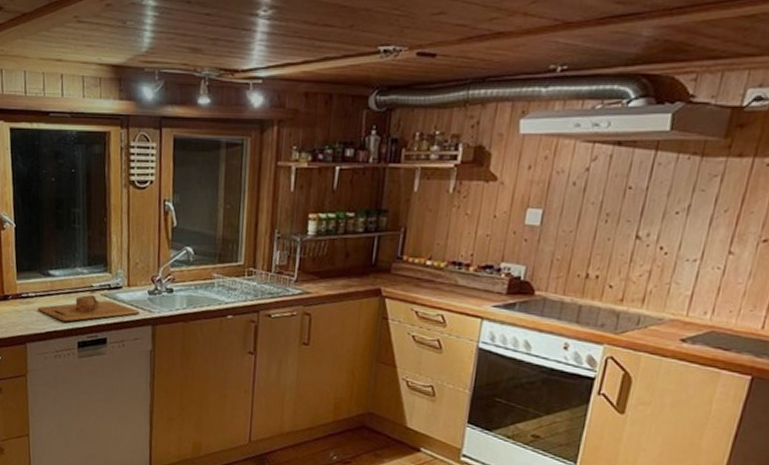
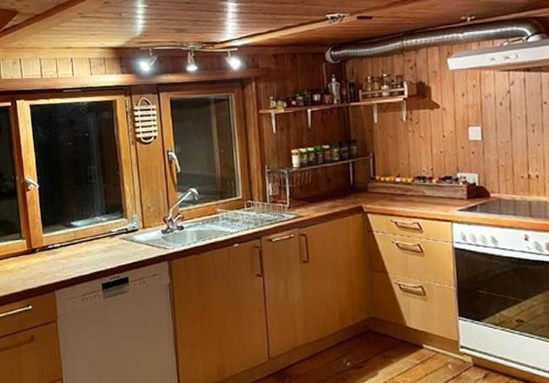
cutting board: present [38,294,140,322] -> none [63,239,156,267]

